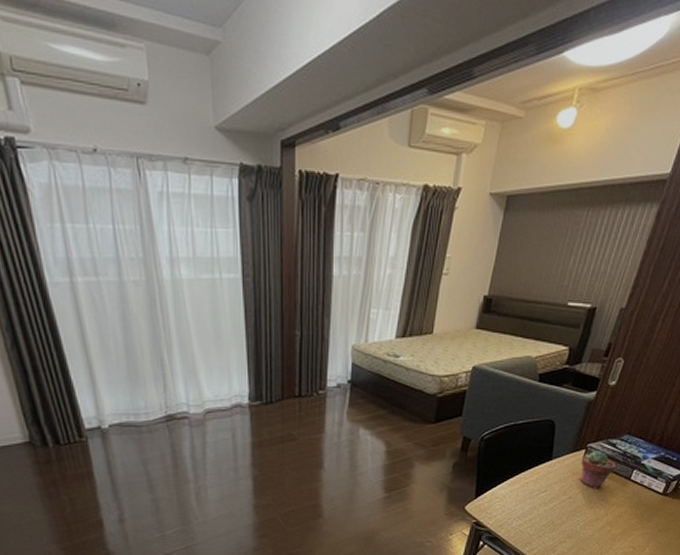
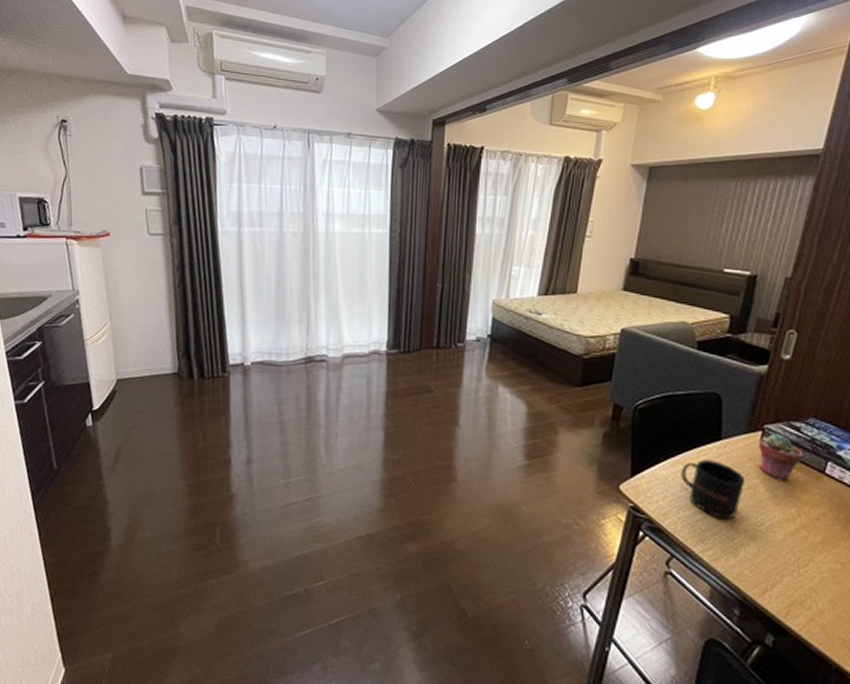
mug: none [516,477,568,524] -> present [681,459,746,520]

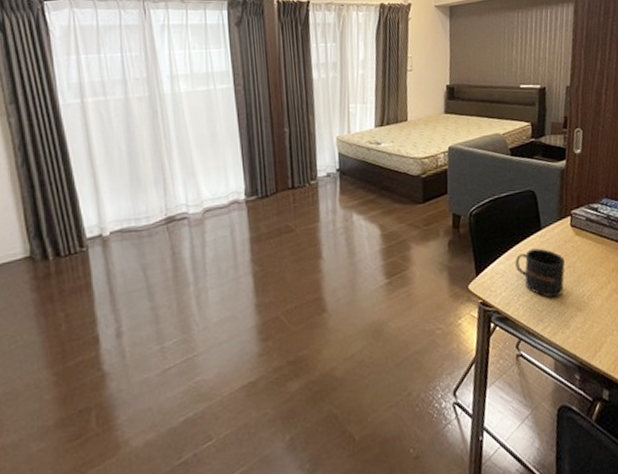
potted succulent: present [758,434,803,480] -> none [569,216,604,255]

